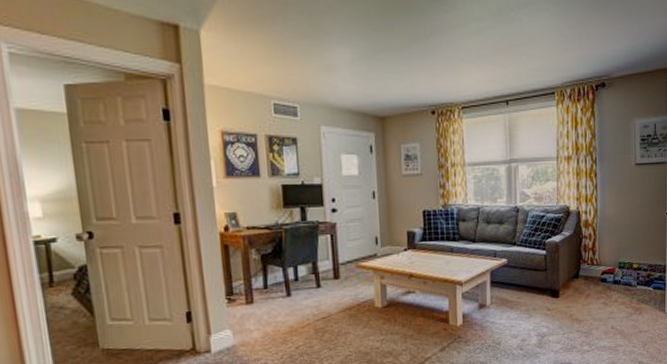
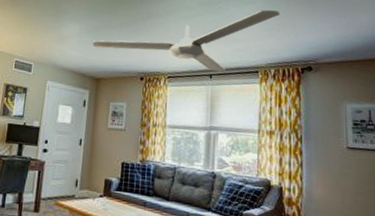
ceiling fan: none [369,18,575,97] -> present [92,10,280,72]

